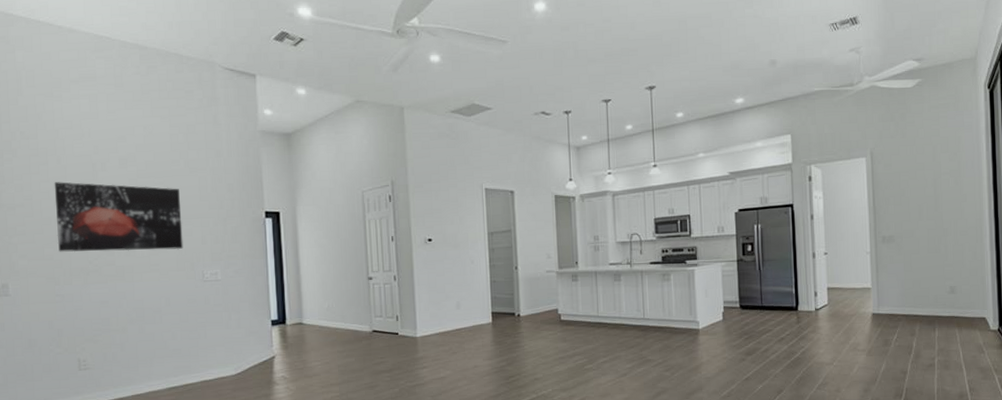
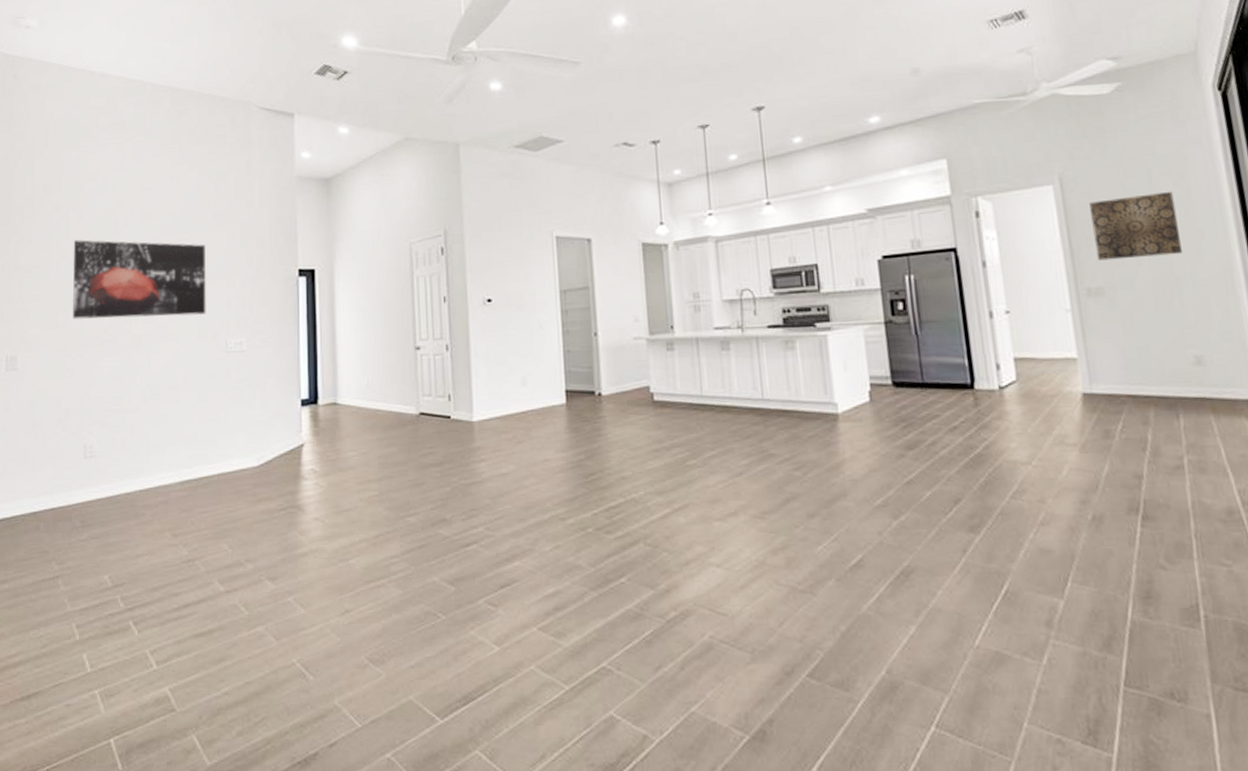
wall art: none [890,164,950,216] -> present [1089,191,1182,261]

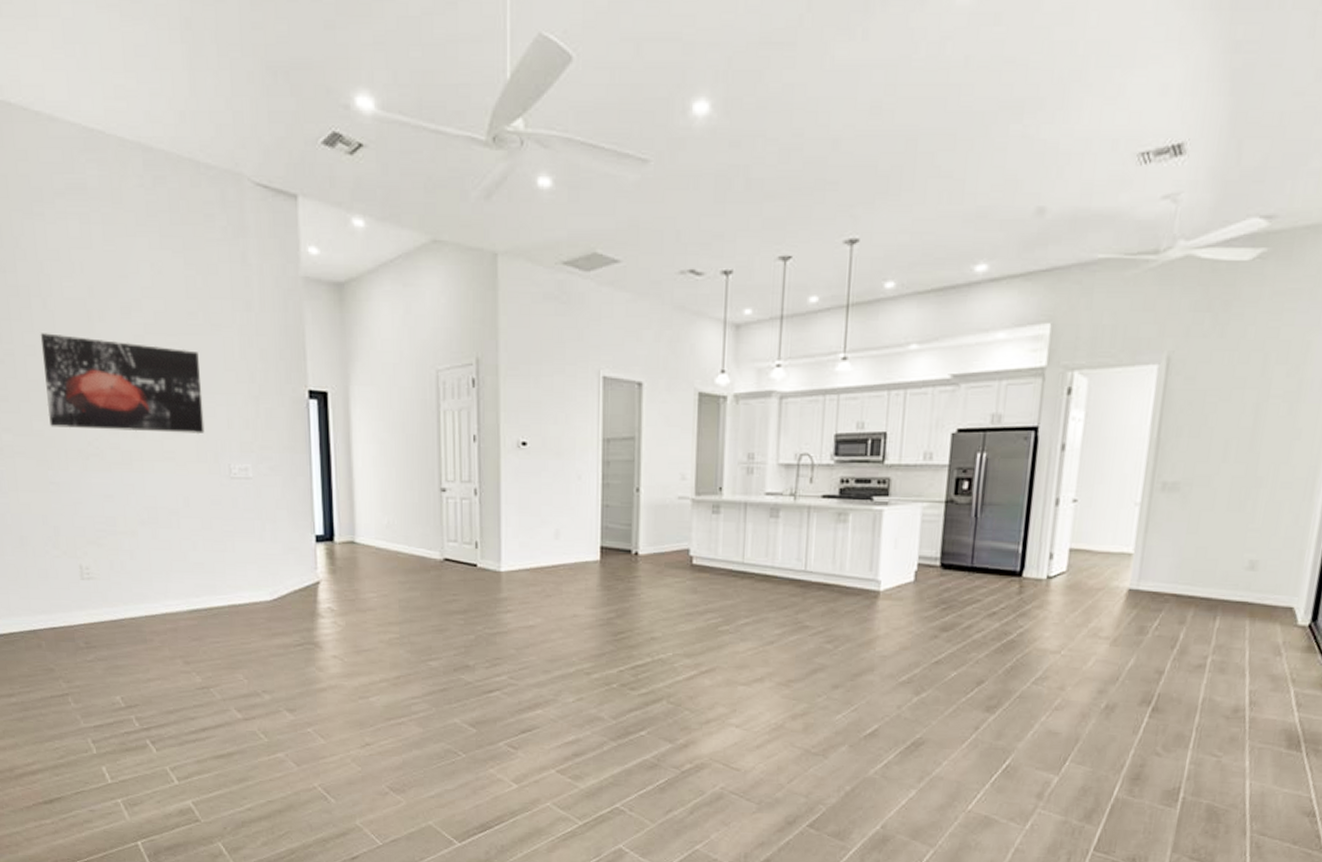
wall art: present [1089,191,1182,261] -> none [1182,382,1283,454]

